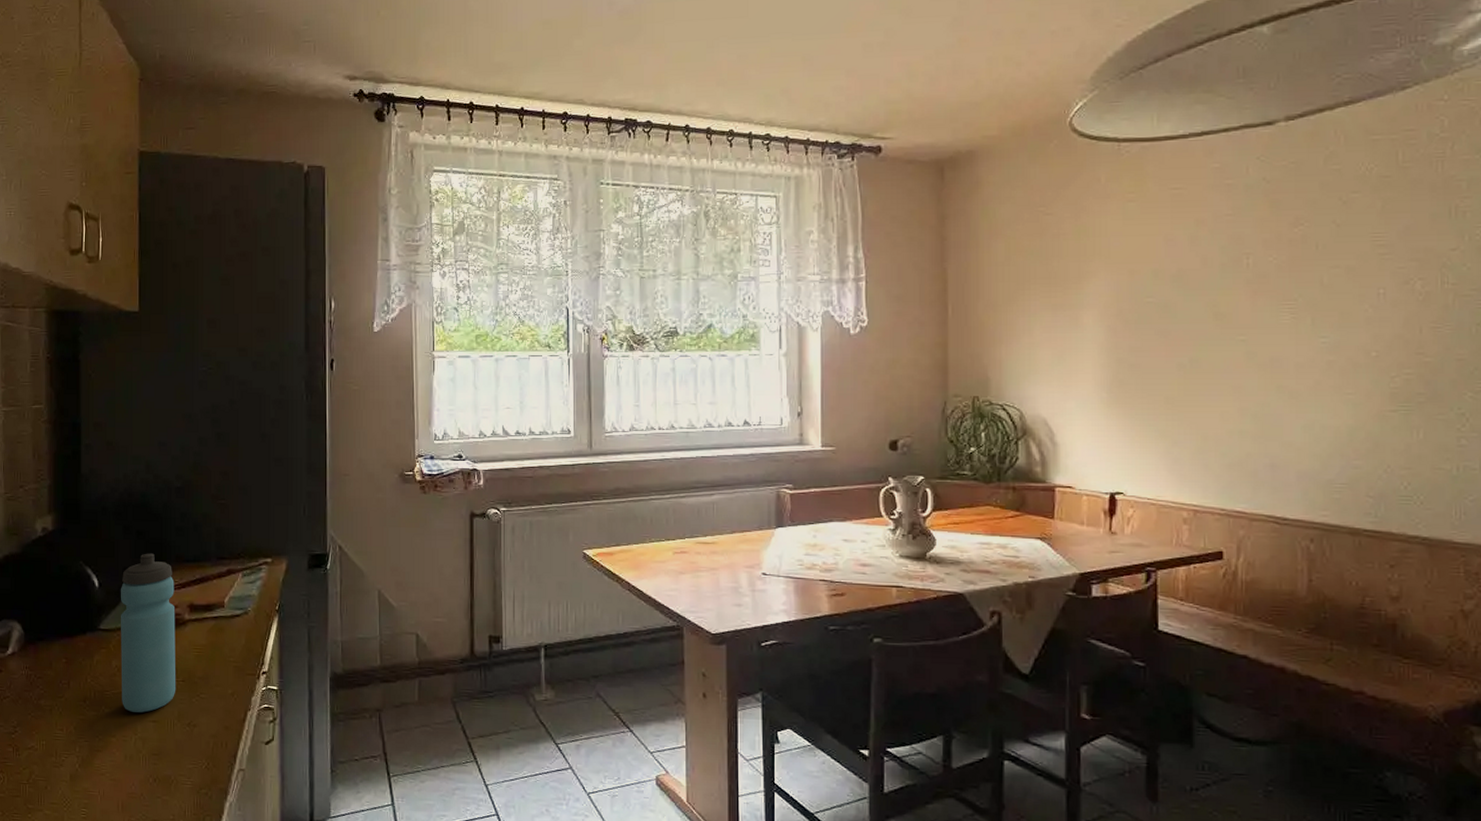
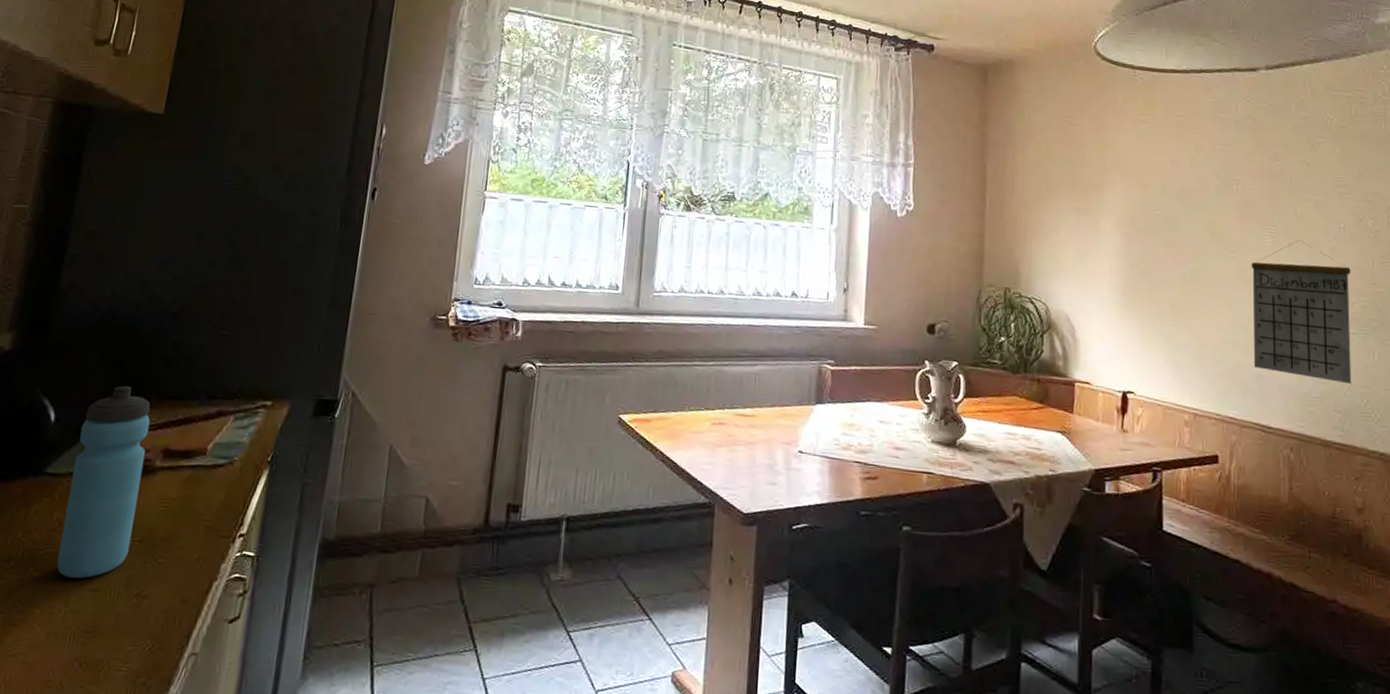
calendar: none [1264,313,1392,467] -> present [1251,240,1352,385]

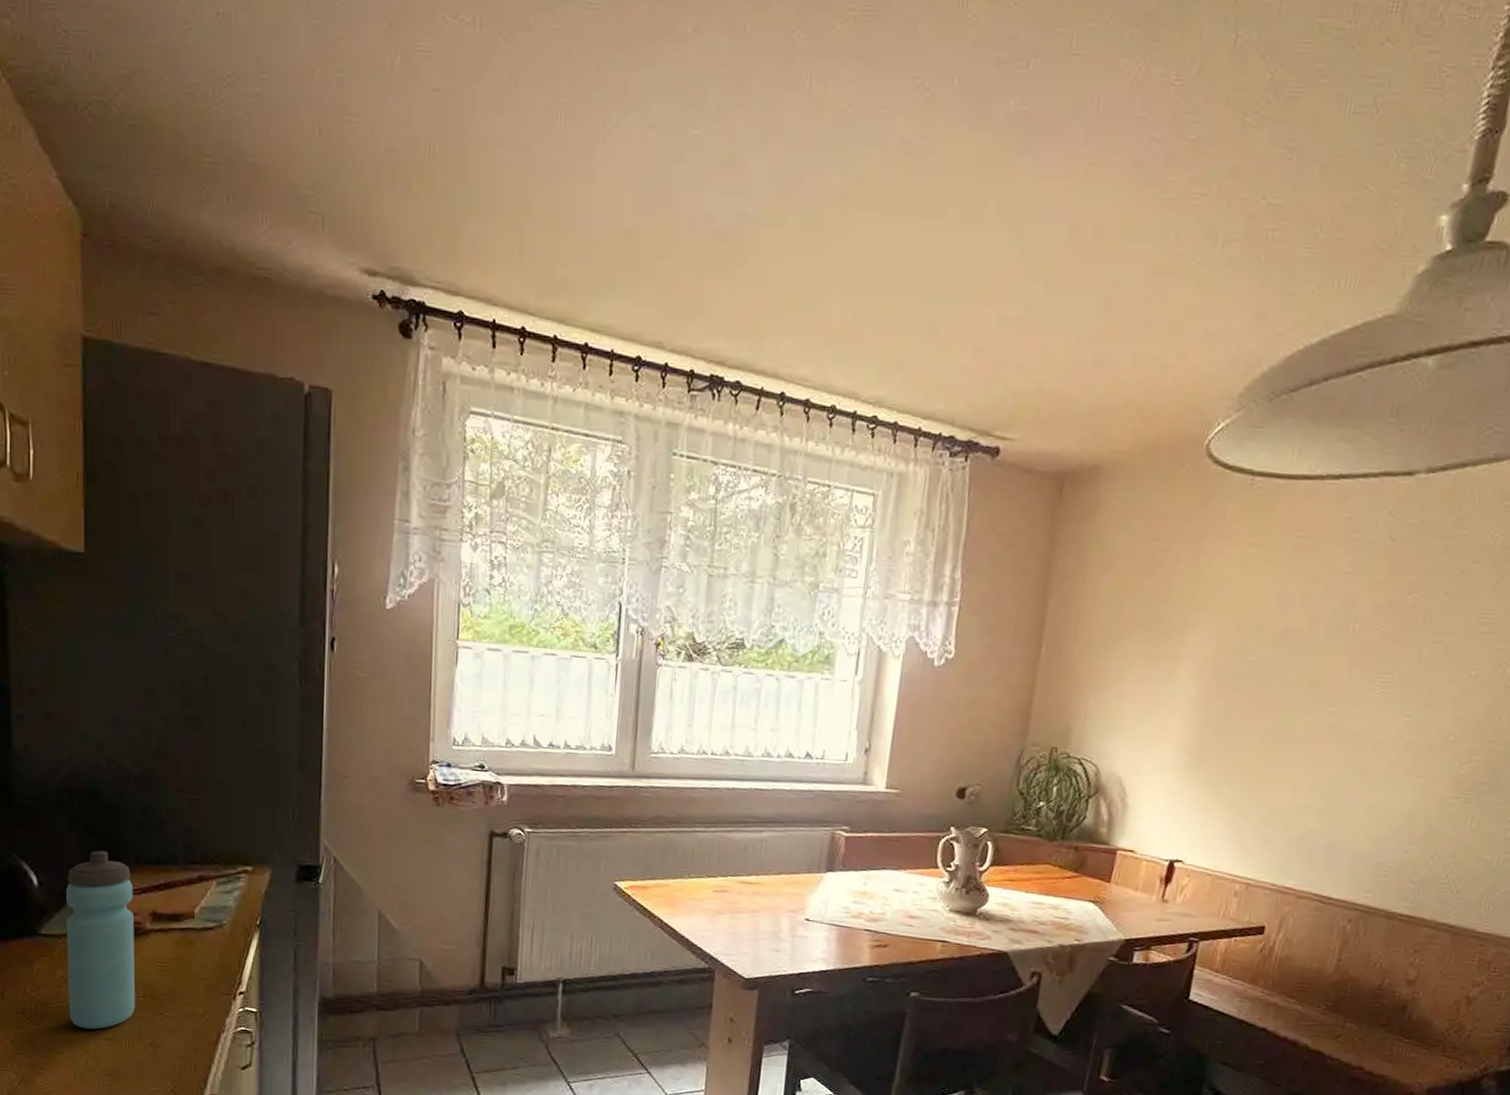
calendar: present [1251,240,1352,385] -> none [1326,690,1471,854]

